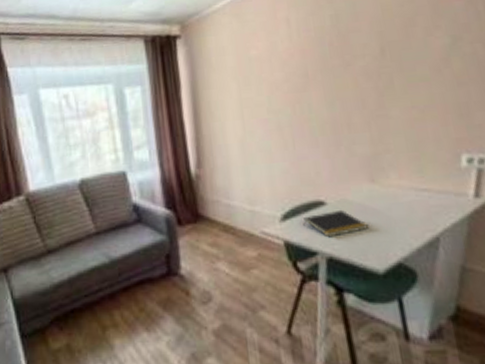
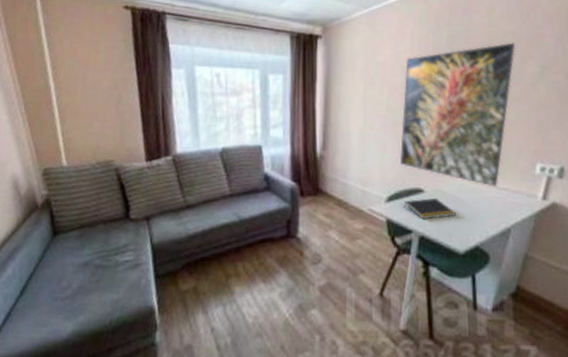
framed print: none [284,13,417,190] -> present [399,42,516,187]

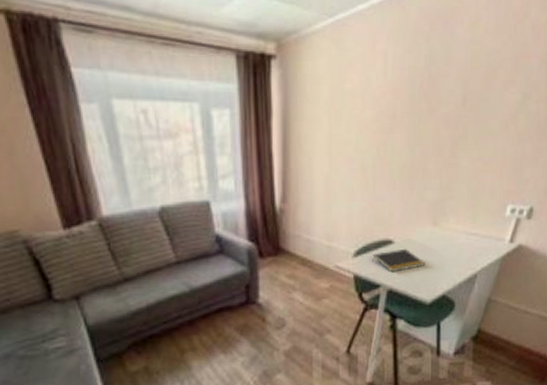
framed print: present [399,42,516,187] -> none [368,64,499,233]

